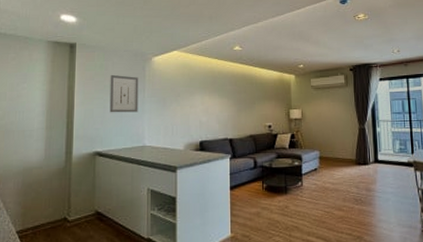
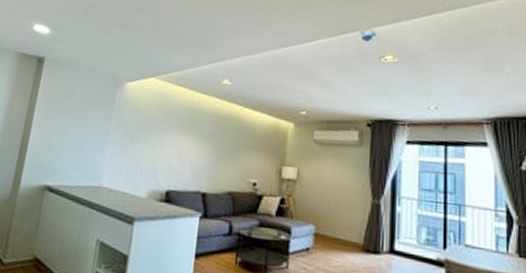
wall art: present [109,74,139,113] -> none [68,97,107,145]

